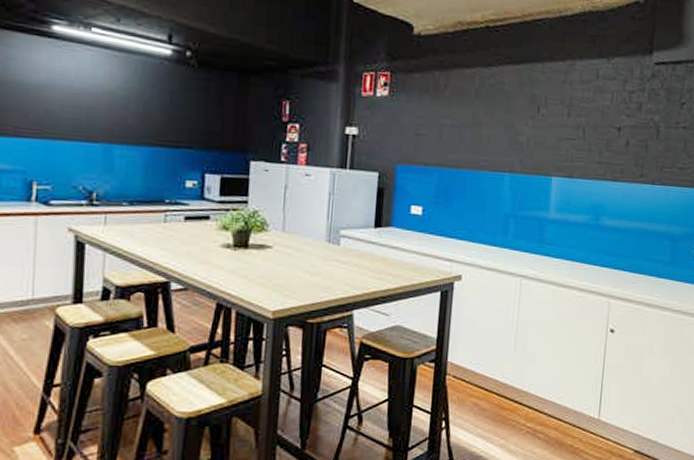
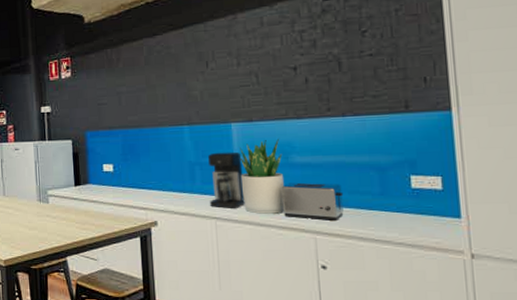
coffee maker: none [518,206,556,267] -> present [208,152,245,208]
planter: none [550,198,594,276] -> present [239,138,285,214]
toaster: none [585,245,640,286] -> present [281,182,344,221]

